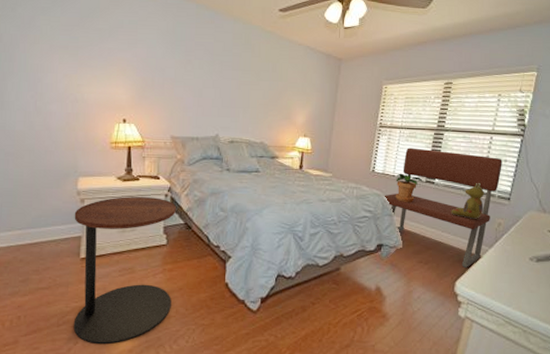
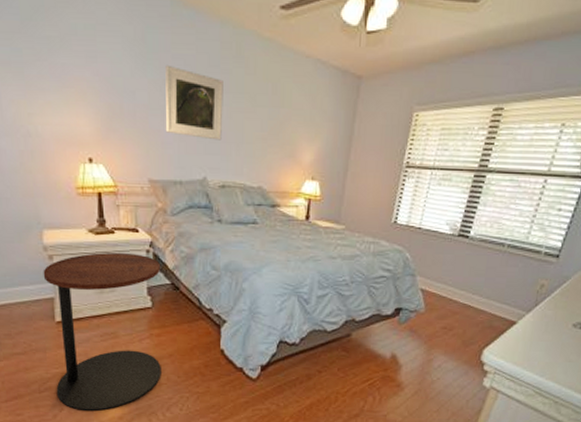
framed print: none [187,49,234,106] -> present [165,64,223,141]
bench: present [384,148,502,268] -> none [406,193,556,334]
potted plant: present [395,173,423,202] -> none [420,225,455,260]
stuffed bear: present [451,182,485,219] -> none [485,236,529,280]

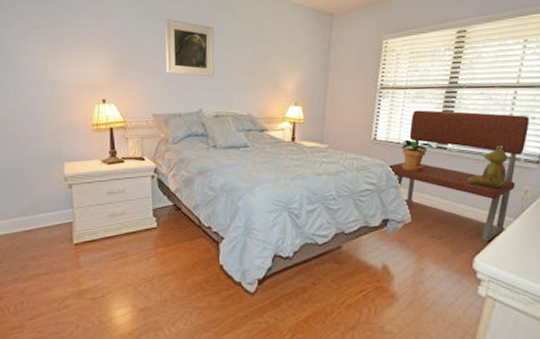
side table: present [43,253,161,412] -> none [63,179,167,328]
bench: none [406,193,556,334] -> present [388,110,529,242]
potted plant: none [420,225,455,260] -> present [401,139,433,172]
stuffed bear: none [485,236,529,280] -> present [467,145,508,187]

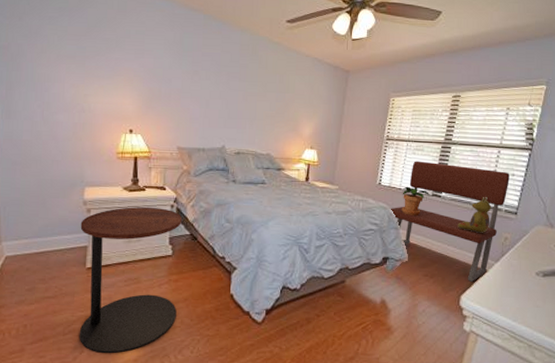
side table: none [63,179,167,328] -> present [79,207,182,354]
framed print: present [165,18,215,77] -> none [193,60,241,117]

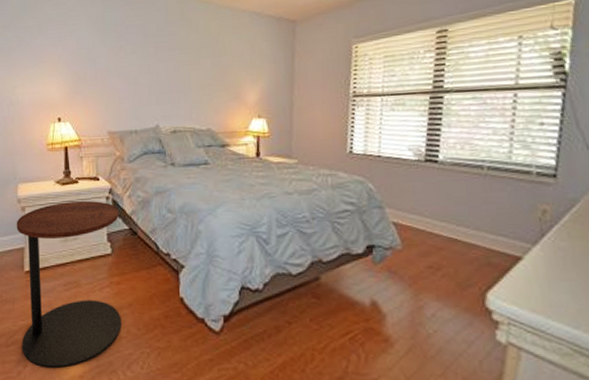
bench: present [390,161,510,282] -> none [368,118,538,273]
potted plant: present [401,186,430,216] -> none [382,152,421,189]
stuffed bear: present [457,196,492,233] -> none [467,156,517,206]

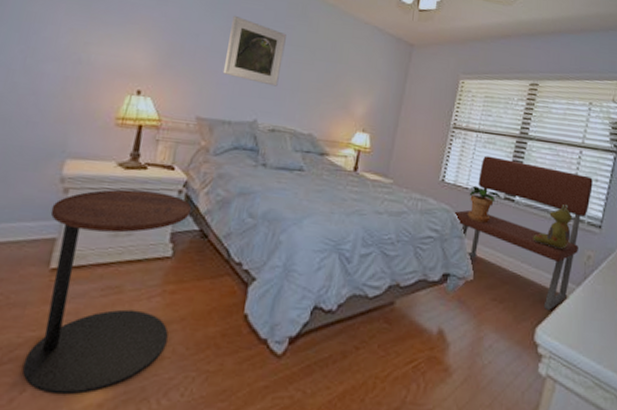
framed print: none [121,34,171,91] -> present [222,15,286,87]
bench: none [368,118,538,273] -> present [454,156,593,310]
potted plant: none [382,152,421,189] -> present [467,185,501,223]
stuffed bear: none [467,156,517,206] -> present [533,203,573,249]

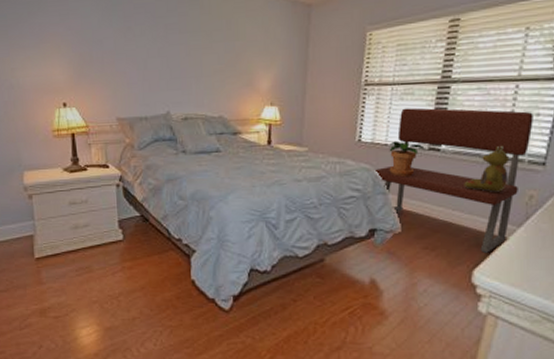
side table: present [22,189,191,396] -> none [23,188,135,348]
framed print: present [222,15,286,87] -> none [128,14,182,77]

